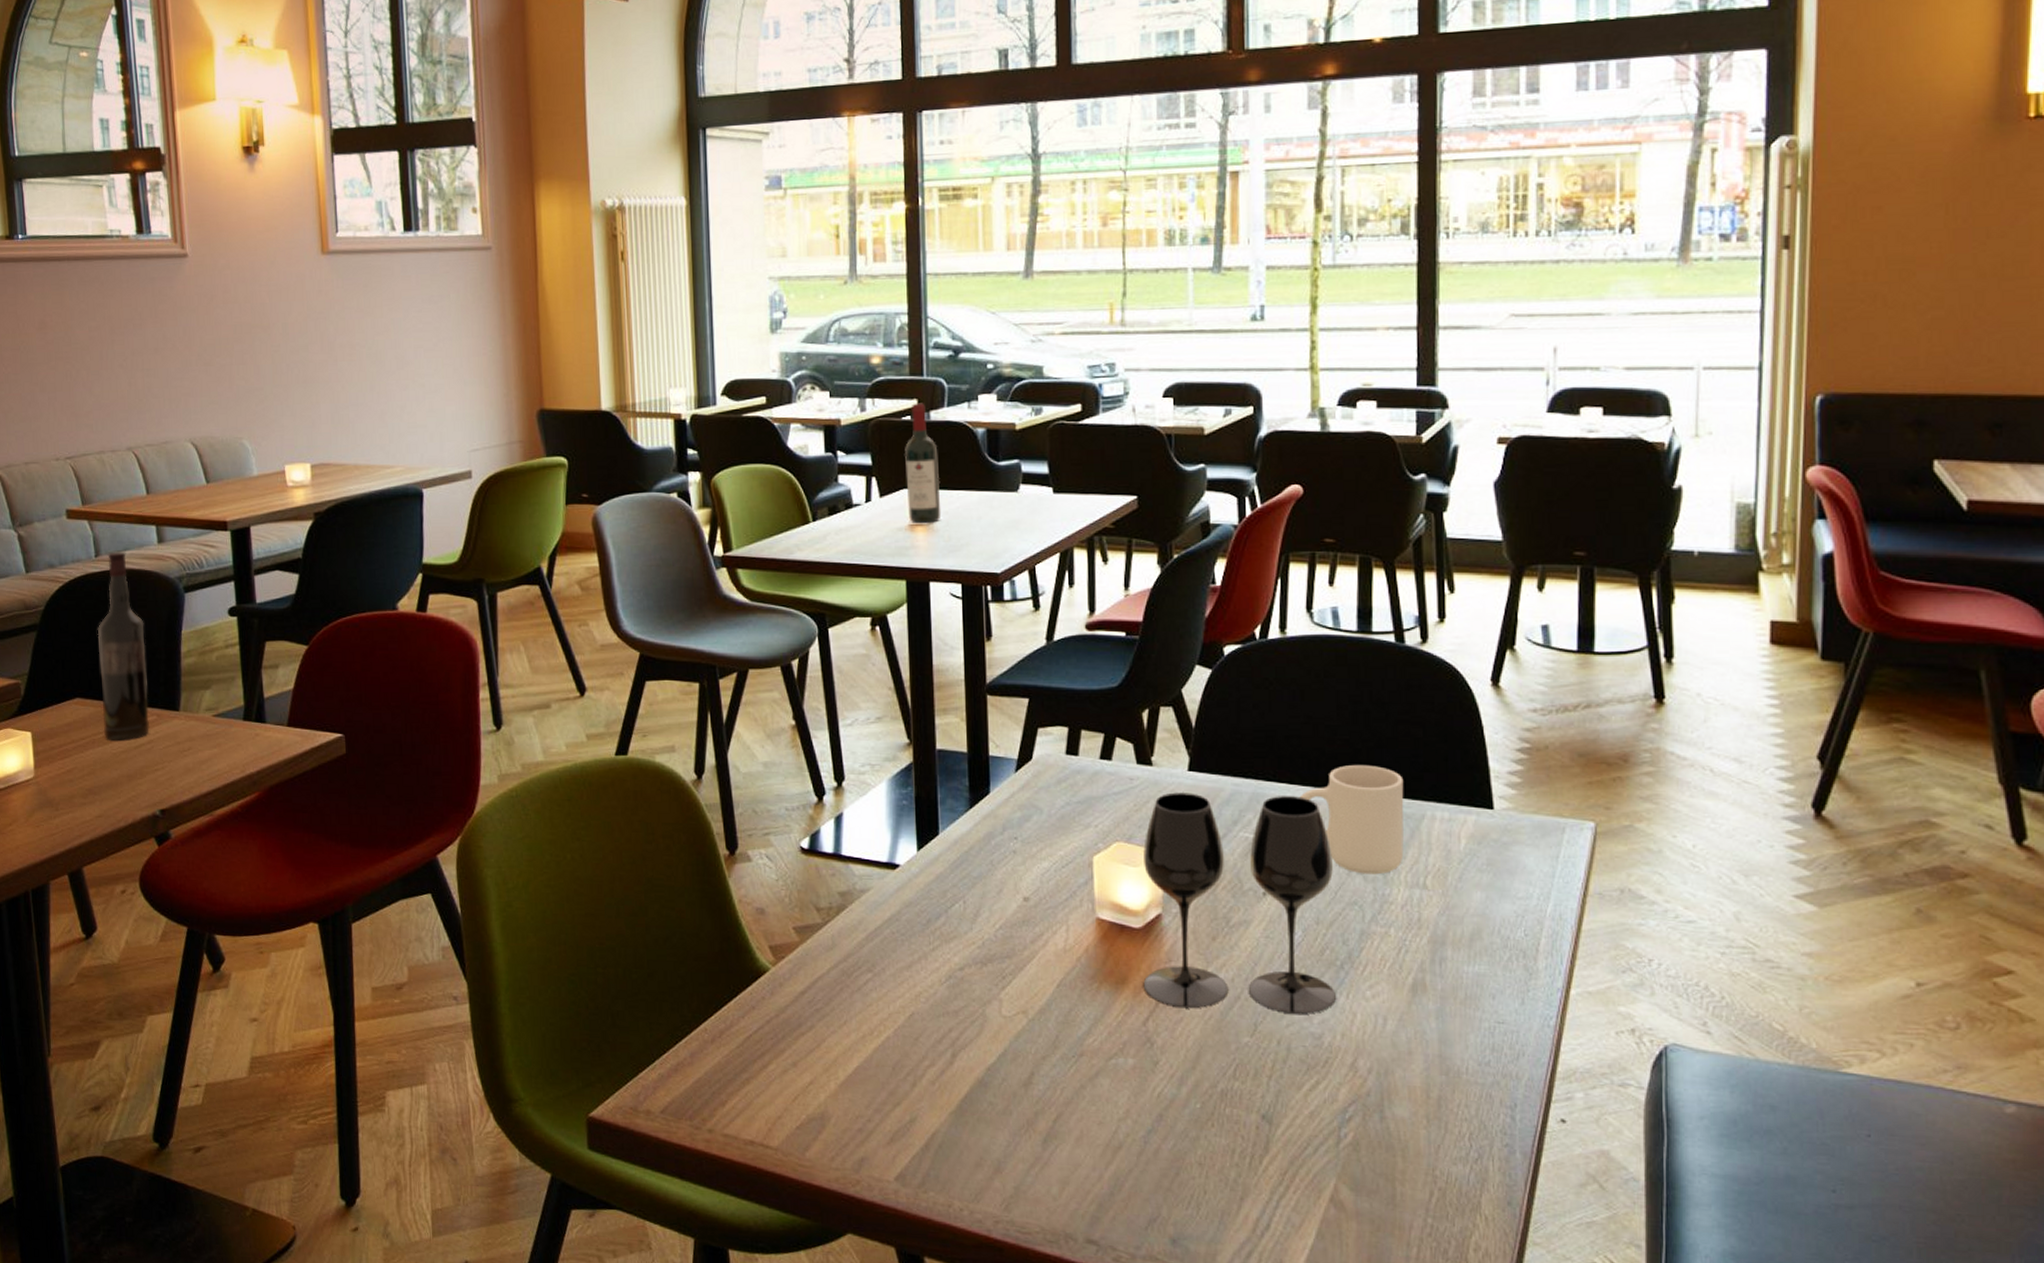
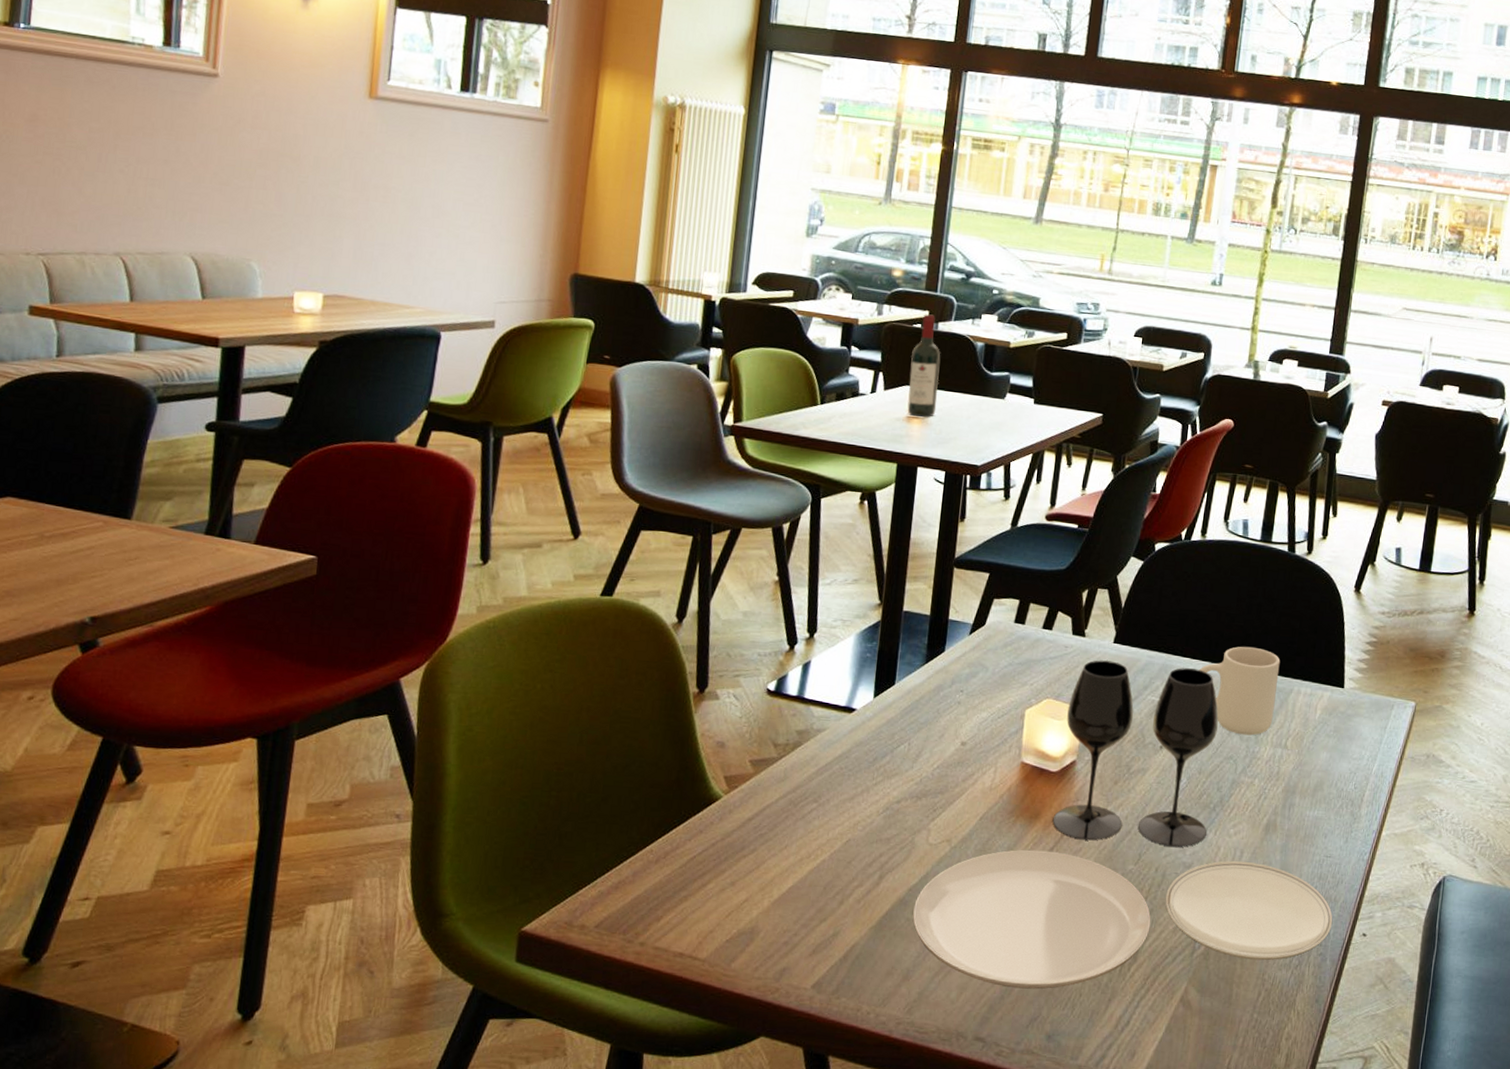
wine bottle: present [97,552,150,741] -> none [35,354,104,544]
plate: none [995,1020,1280,1185] -> present [913,849,1151,989]
plate: none [1294,1030,1518,1153] -> present [1165,861,1333,961]

